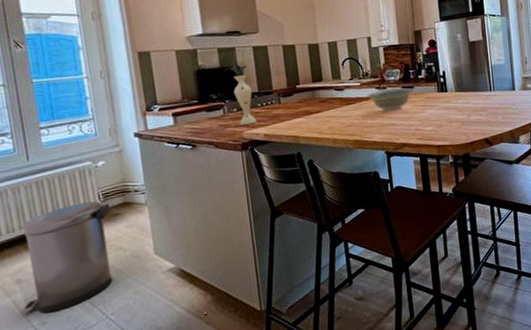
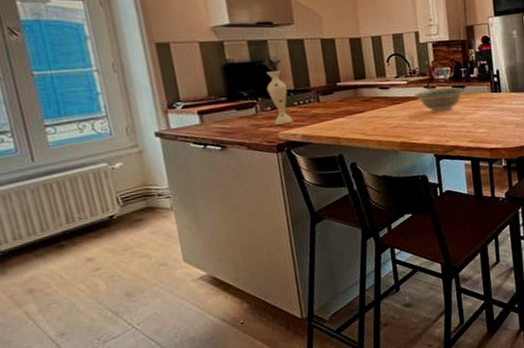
pedal bin: present [20,201,113,314] -> none [32,205,138,325]

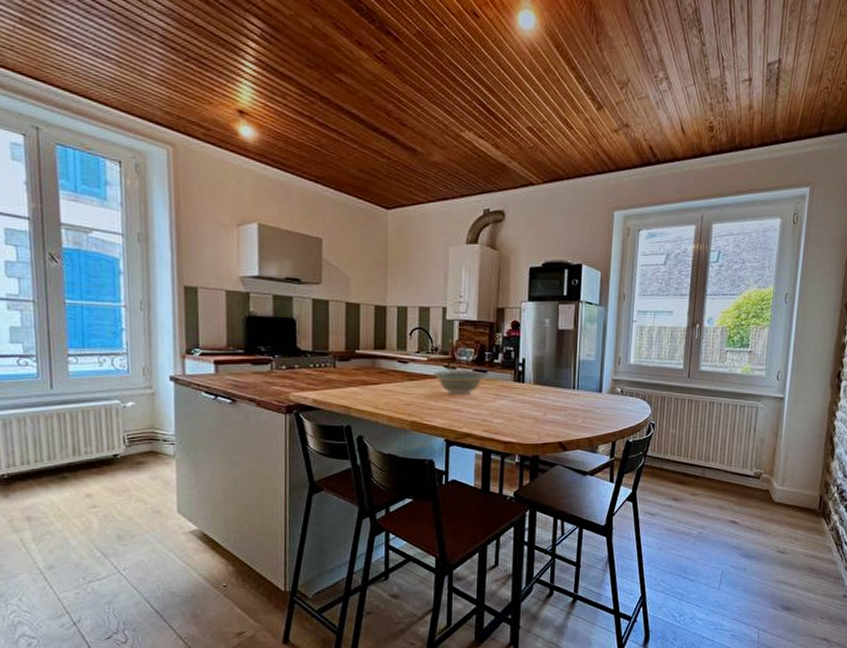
vase: present [255,58,294,126] -> none [276,315,306,387]

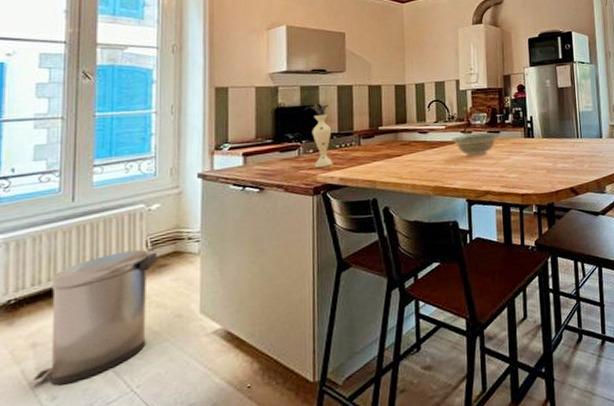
pedal bin: none [27,444,136,557] -> present [28,249,158,386]
vase: none [276,315,306,387] -> present [304,102,333,169]

